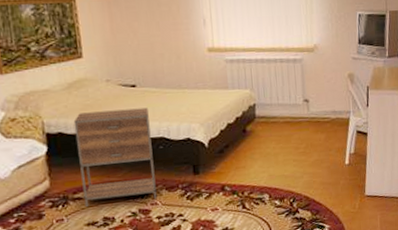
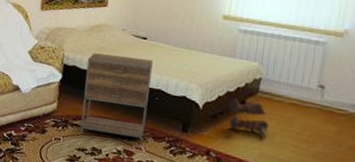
boots: none [232,127,271,161] -> present [229,98,269,138]

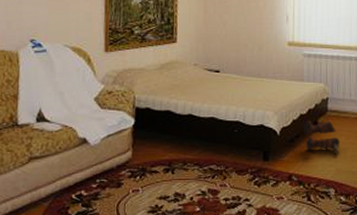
nightstand: present [80,53,153,144] -> none [160,92,228,181]

